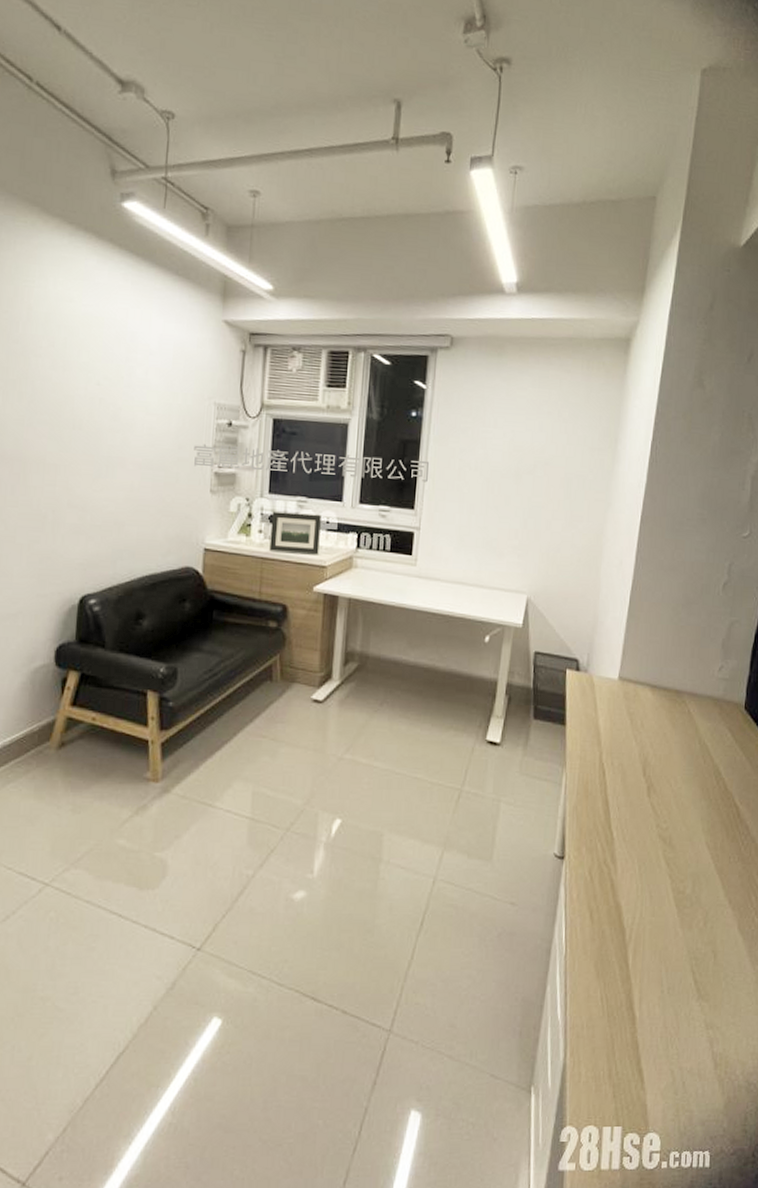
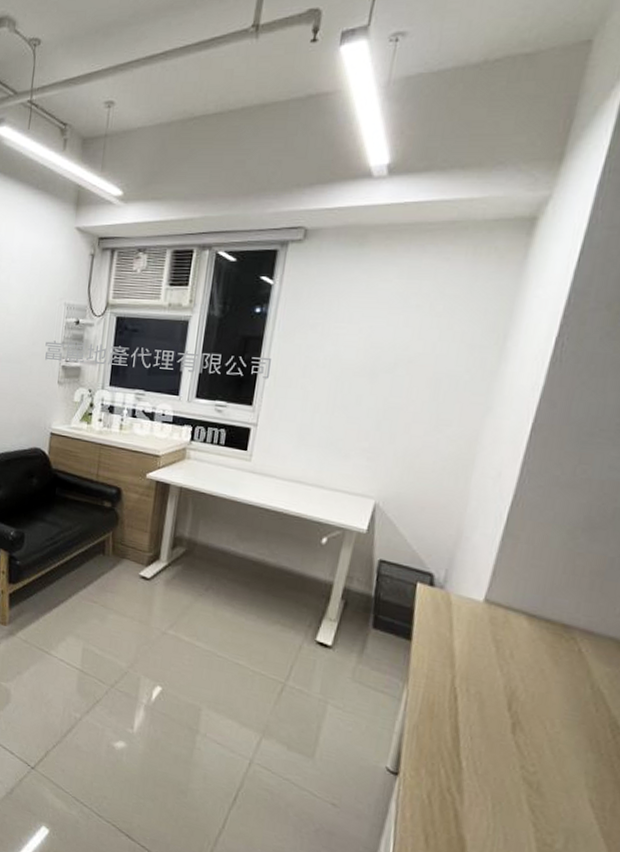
picture frame: present [269,511,321,555] -> none [107,402,158,445]

